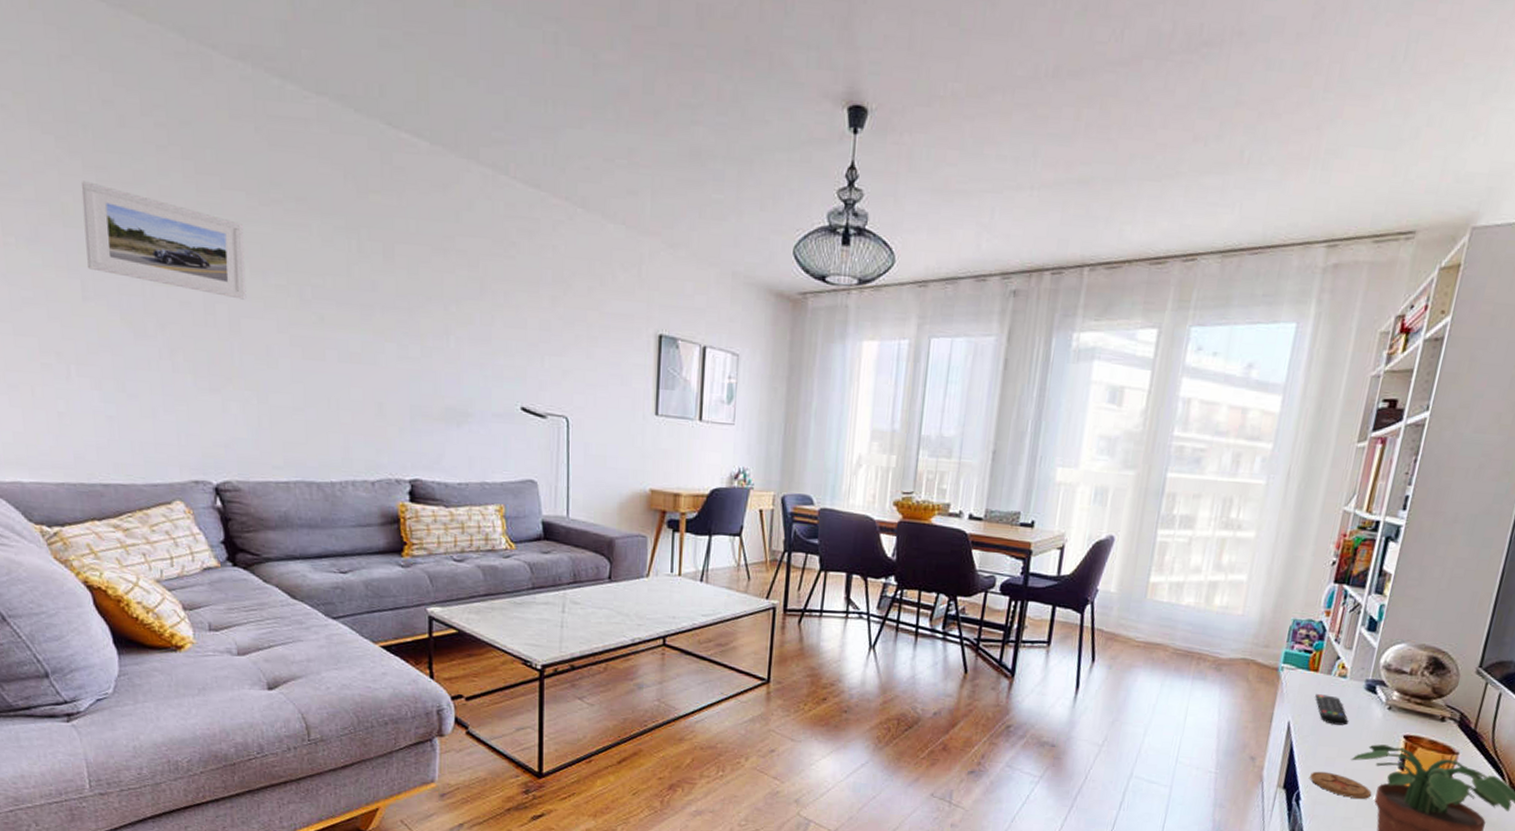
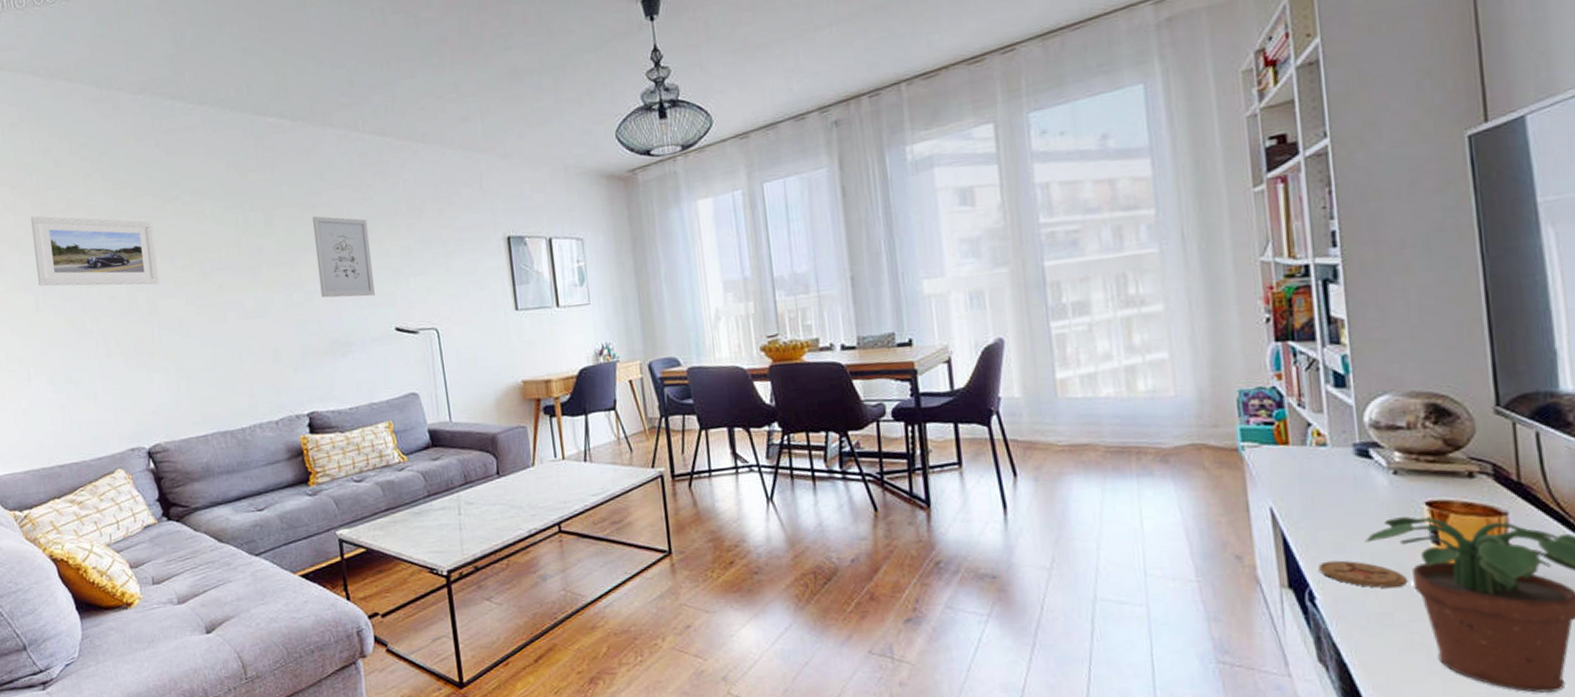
wall art: none [441,262,505,367] -> present [312,216,375,298]
remote control: present [1315,694,1348,726] -> none [1294,469,1347,503]

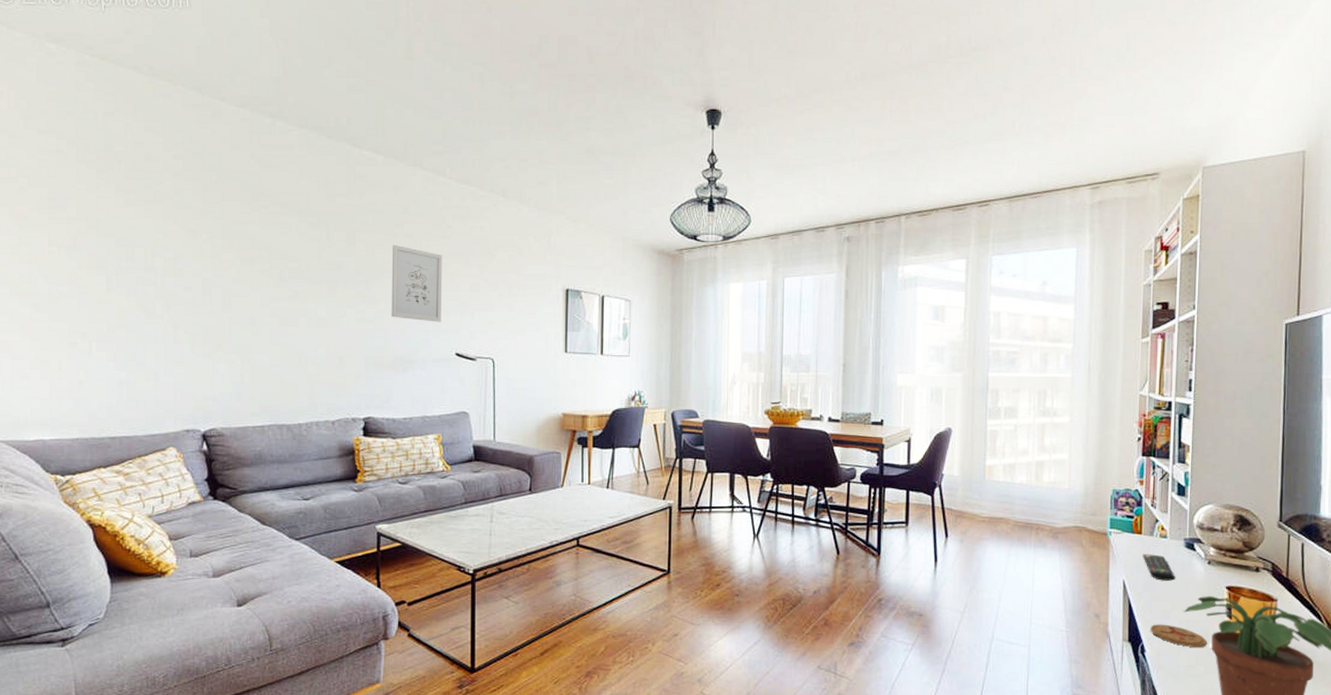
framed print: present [31,216,160,286] -> none [113,201,237,283]
remote control: none [1294,469,1347,503] -> present [1143,554,1175,581]

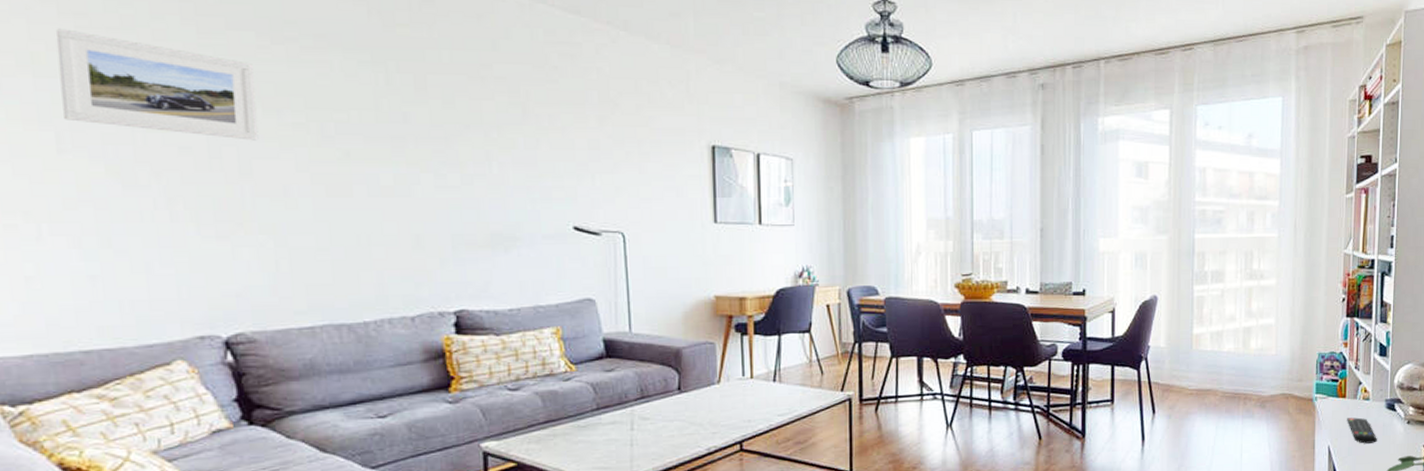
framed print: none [113,201,237,283] -> present [56,28,259,141]
wall art: present [391,244,443,322] -> none [479,90,552,189]

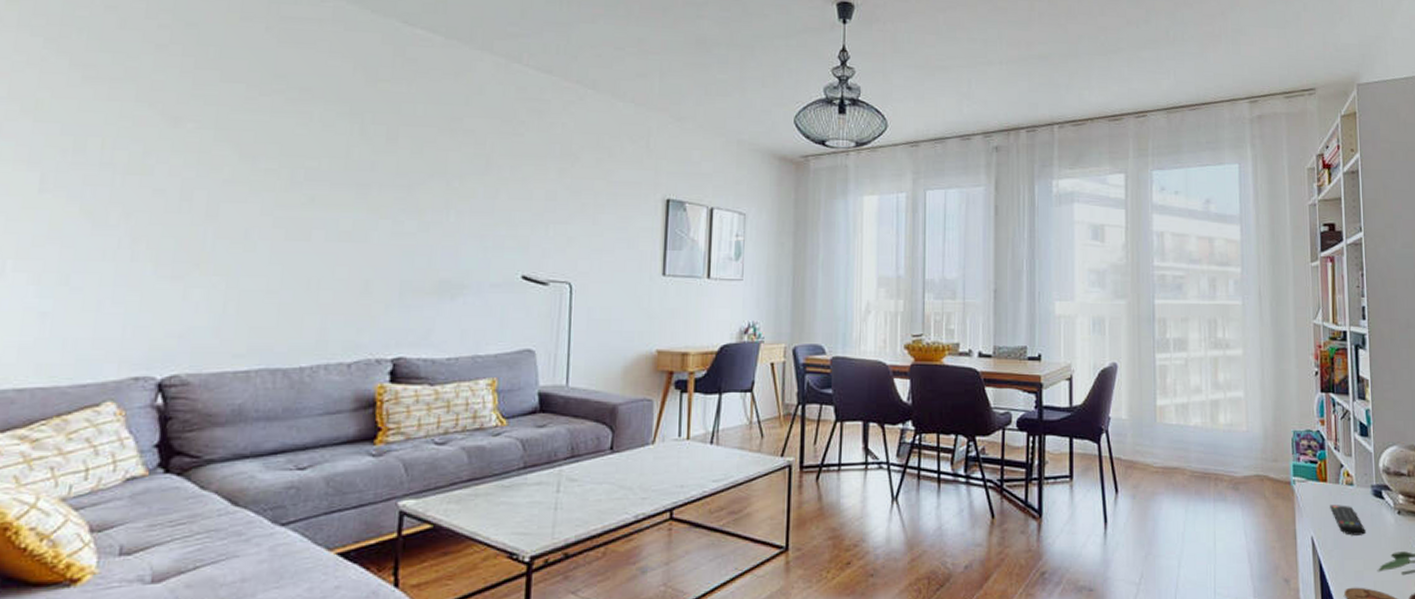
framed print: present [56,28,259,141] -> none [53,78,238,185]

